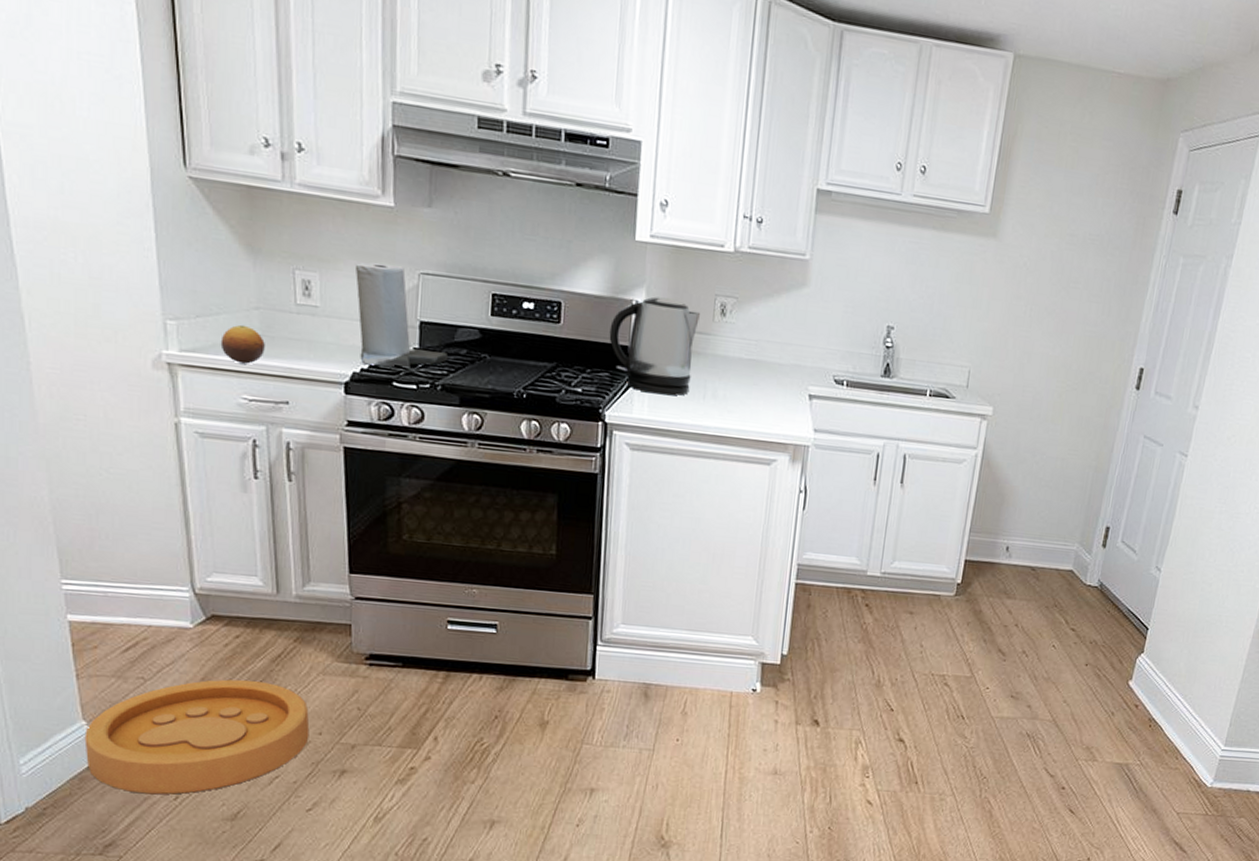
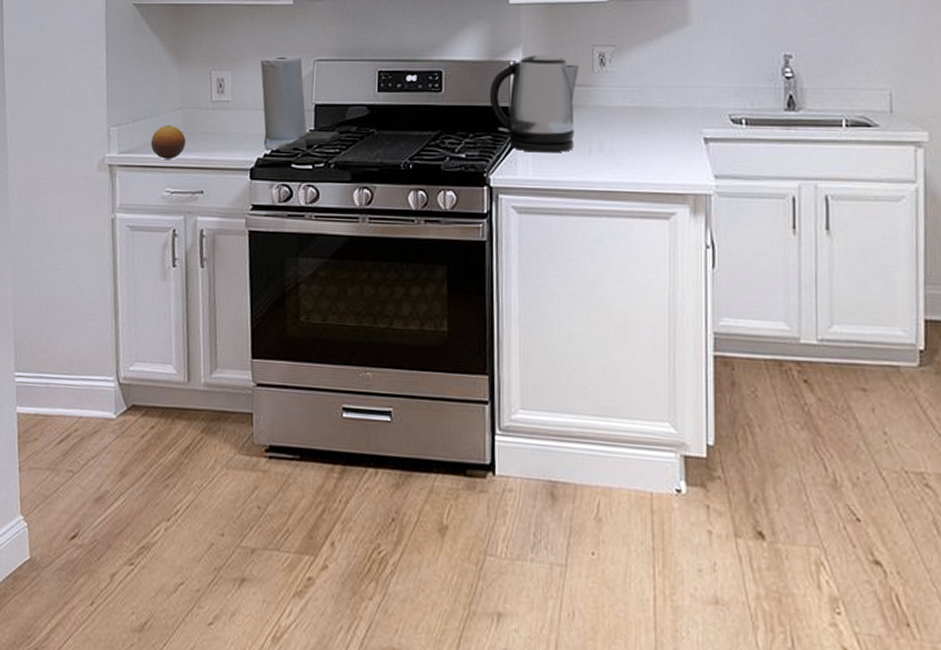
pet bowl: present [84,679,310,795] -> none [20,473,213,599]

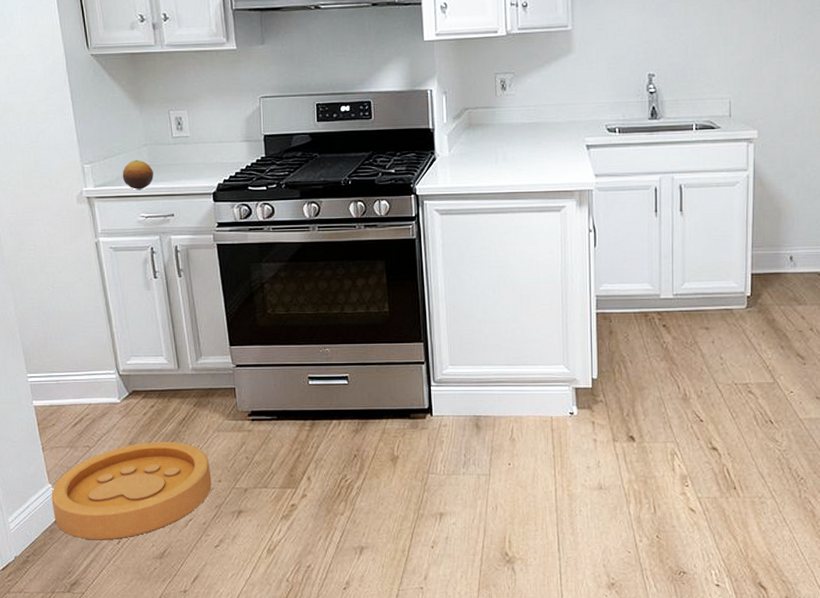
pet bowl: none [20,473,213,599] -> present [51,441,212,540]
paper towel: present [260,55,341,150] -> none [212,93,288,176]
kettle: present [489,55,578,153] -> none [411,83,484,165]

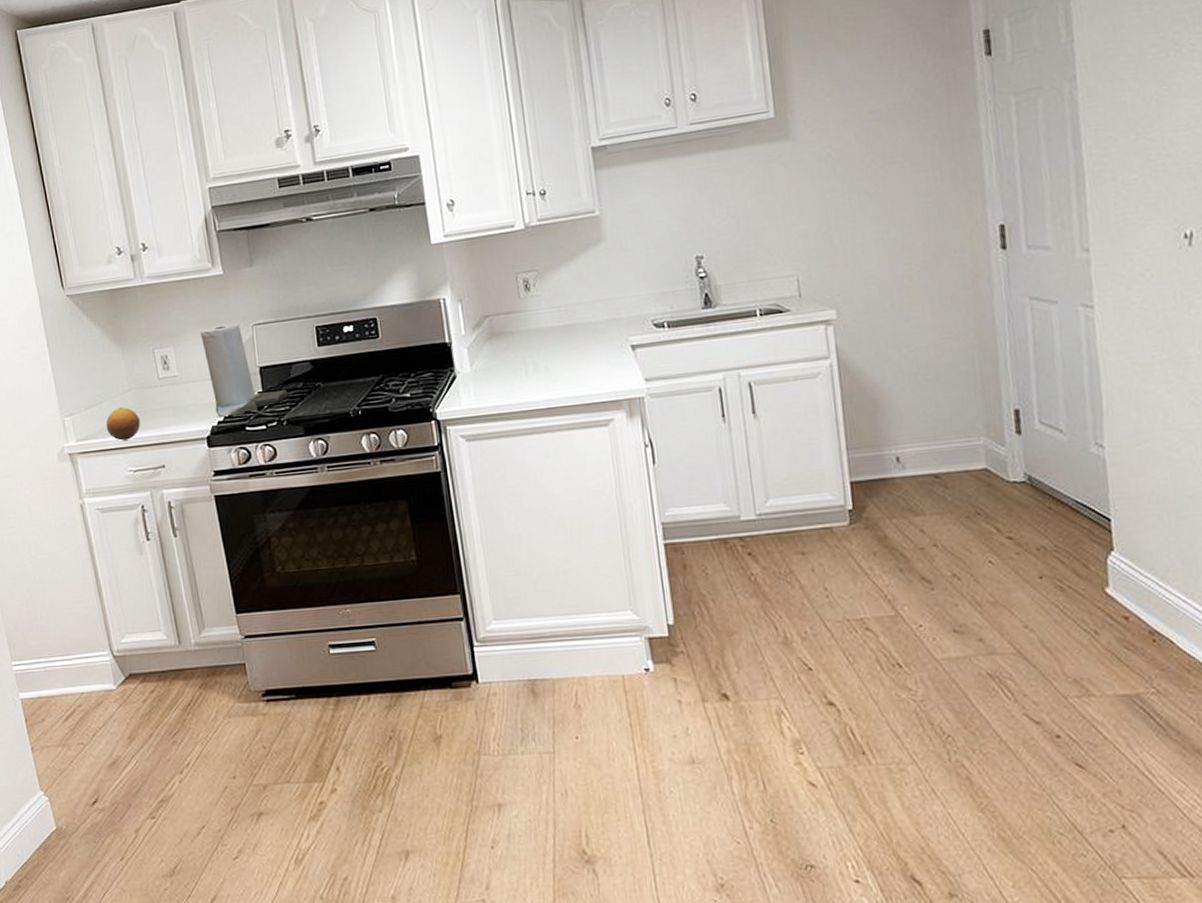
pet bowl: present [51,441,212,540] -> none [43,732,225,858]
paper towel: none [212,93,288,176] -> present [200,322,289,417]

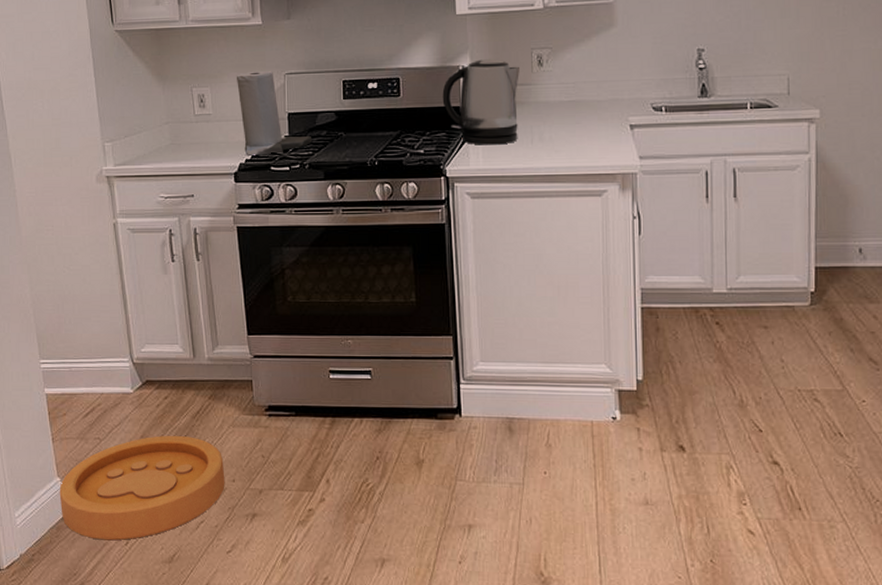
pet bowl: none [43,732,225,858] -> present [59,435,225,541]
fruit: present [106,406,140,441] -> none [142,138,174,169]
kettle: none [424,288,511,383] -> present [442,59,519,145]

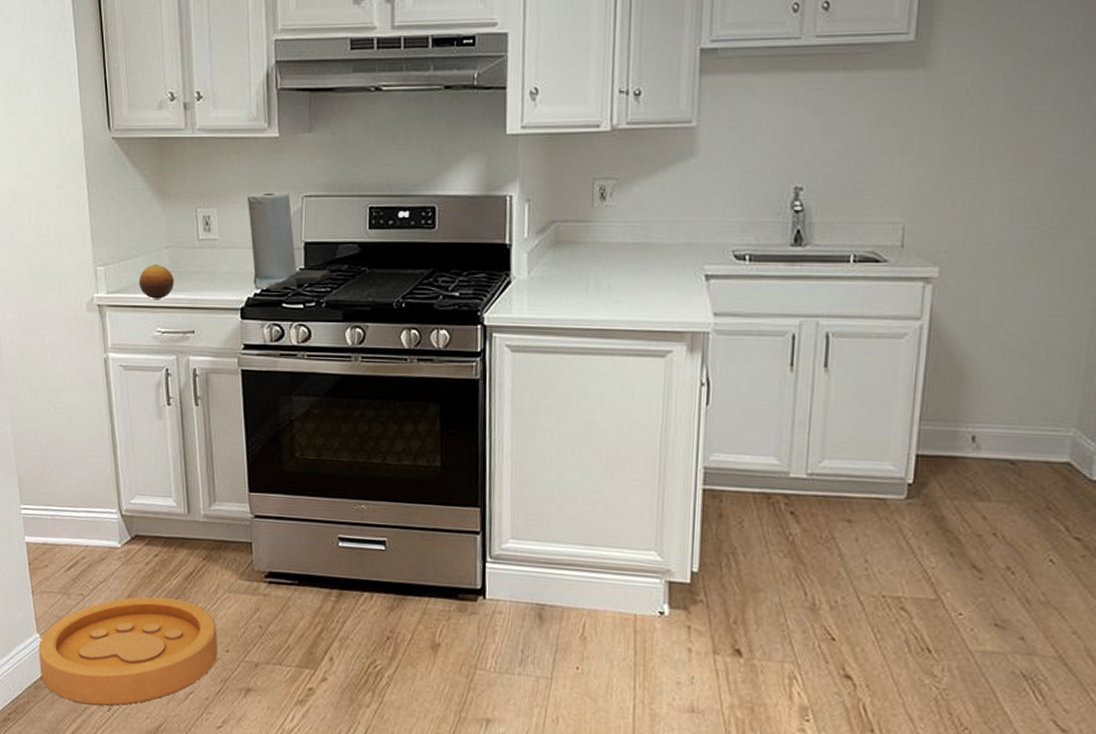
fruit: none [142,138,174,169] -> present [139,263,174,299]
kettle: present [442,59,519,145] -> none [484,189,578,291]

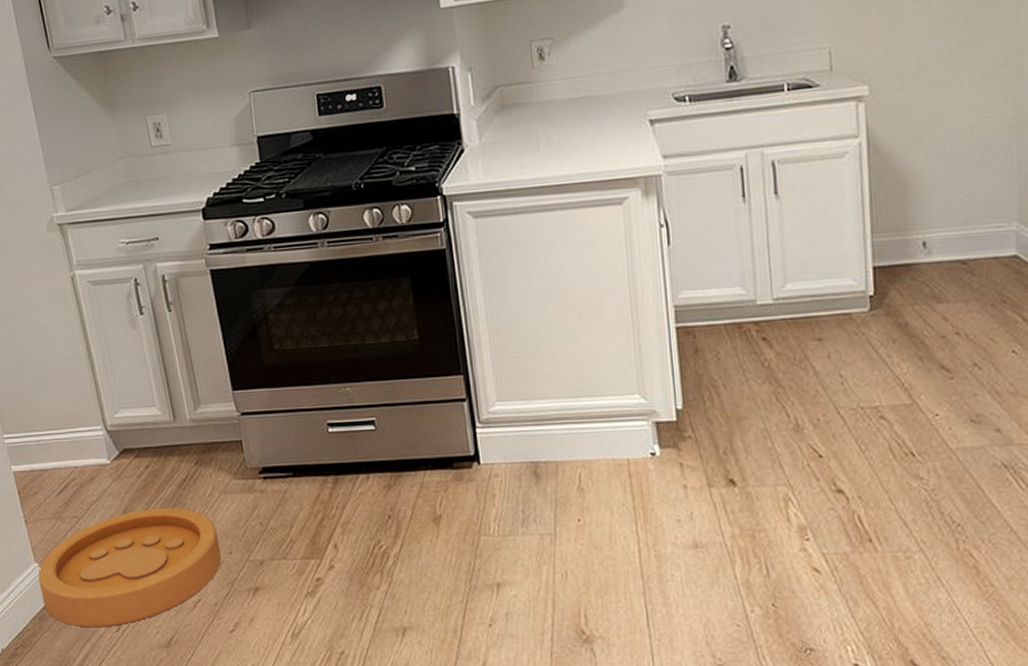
fruit: present [139,263,174,299] -> none [96,176,133,212]
paper towel: present [246,191,331,290] -> none [194,89,288,188]

